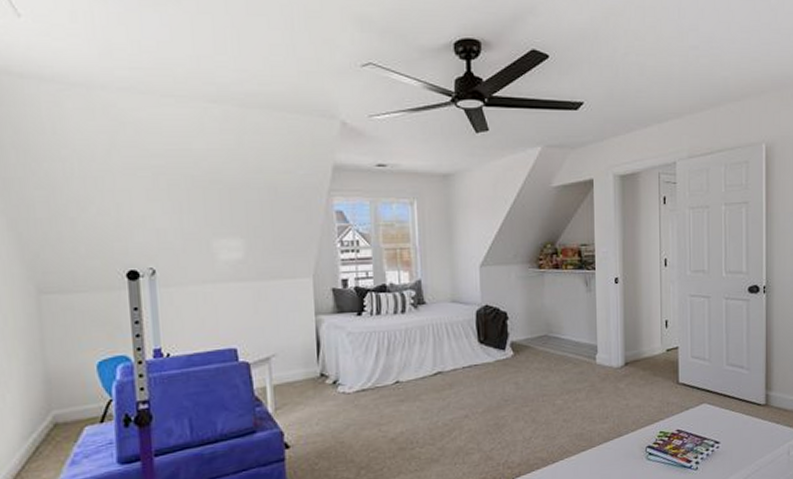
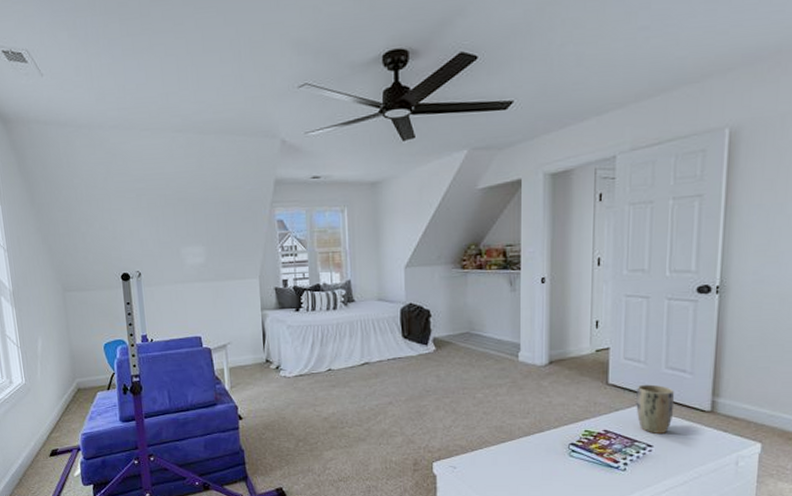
plant pot: none [703,381,736,430] -> present [636,384,675,434]

